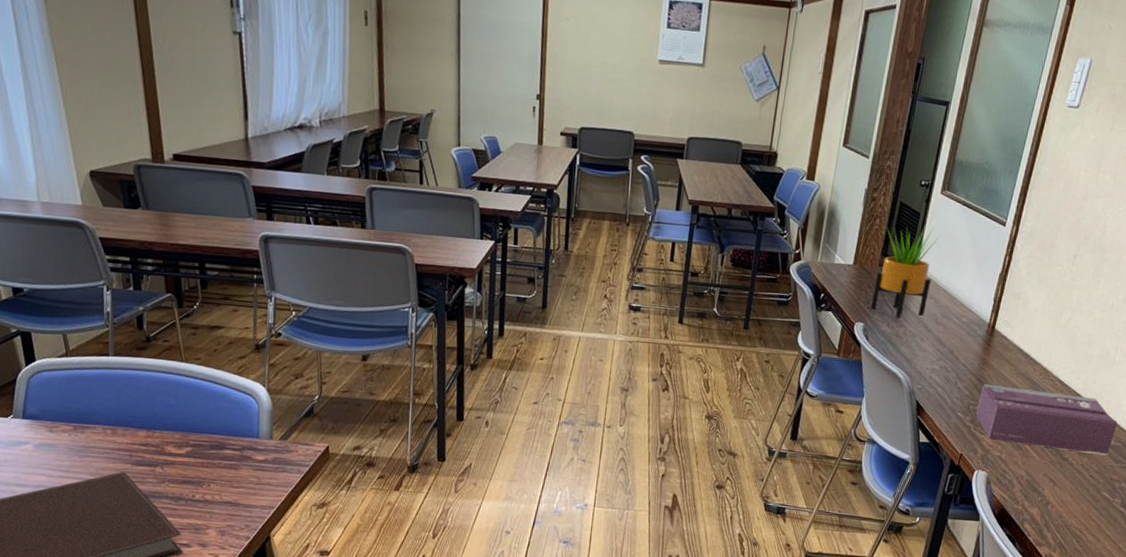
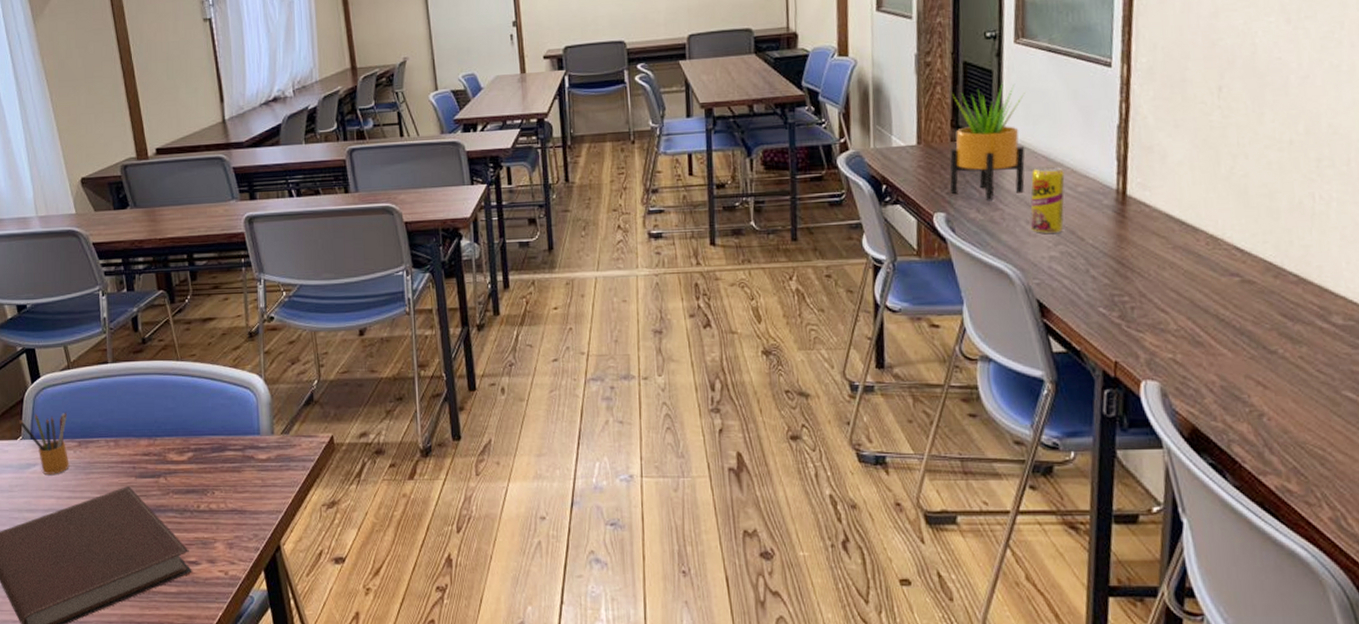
pencil box: none [9,395,63,454] -> present [18,412,69,474]
beverage can: none [922,297,956,352] -> present [1030,166,1065,235]
tissue box: present [975,384,1117,456] -> none [1124,265,1341,341]

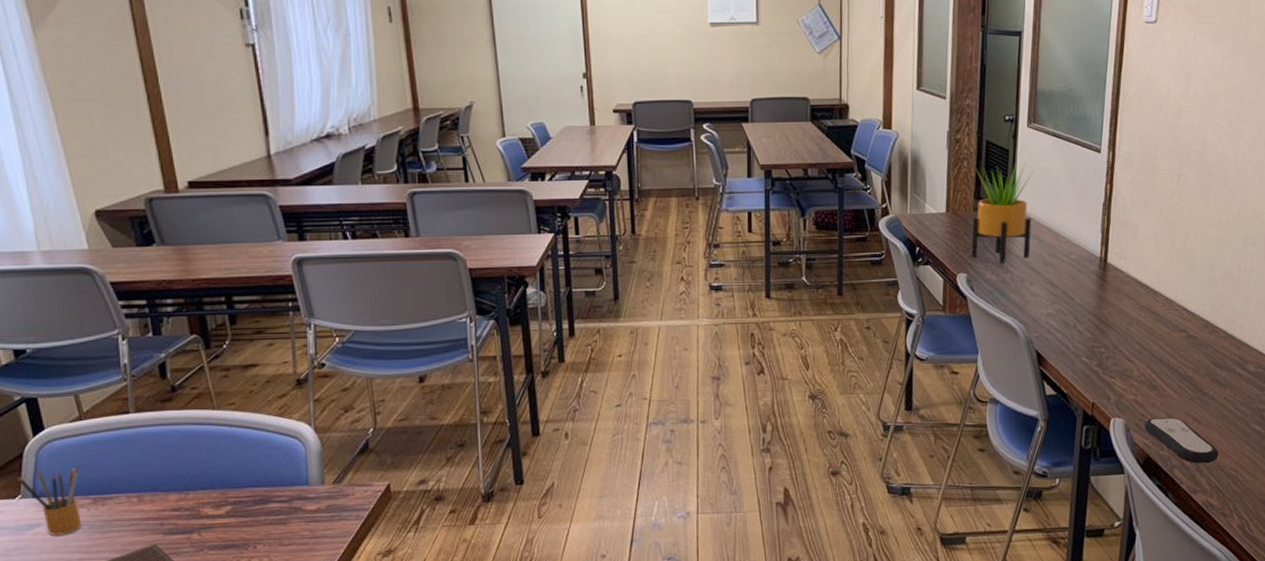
beverage can: present [1030,166,1065,235] -> none [1033,235,1061,295]
remote control: none [1186,381,1296,439] -> present [1144,417,1219,464]

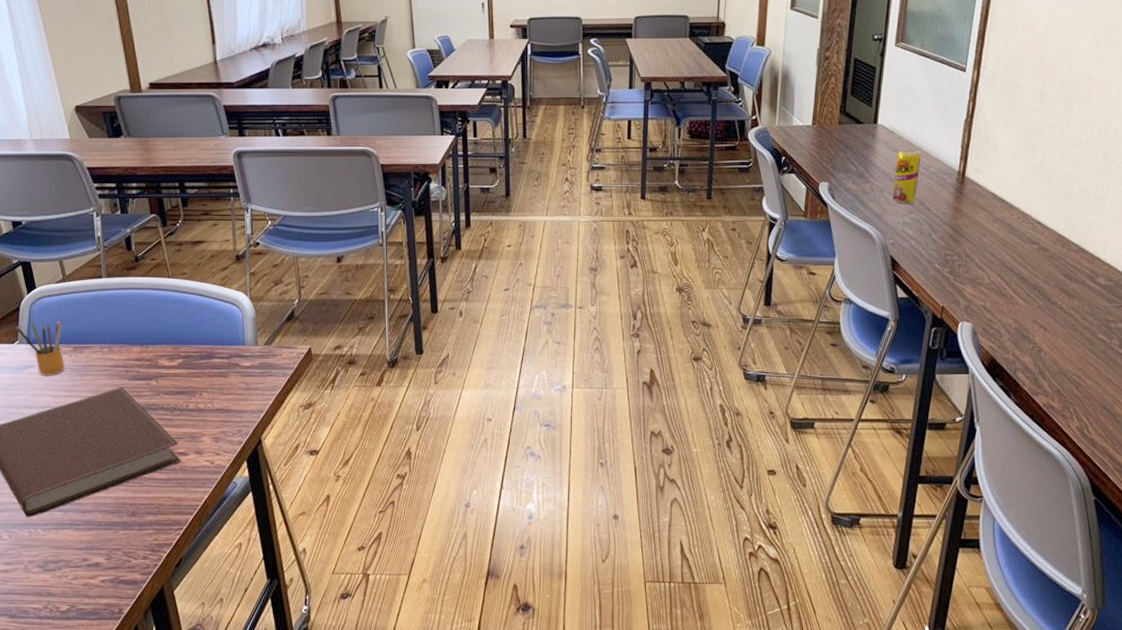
potted plant: present [971,162,1034,264] -> none [833,79,899,174]
beverage can: none [1033,235,1061,295] -> present [891,149,921,204]
remote control: present [1144,417,1219,464] -> none [991,324,1063,369]

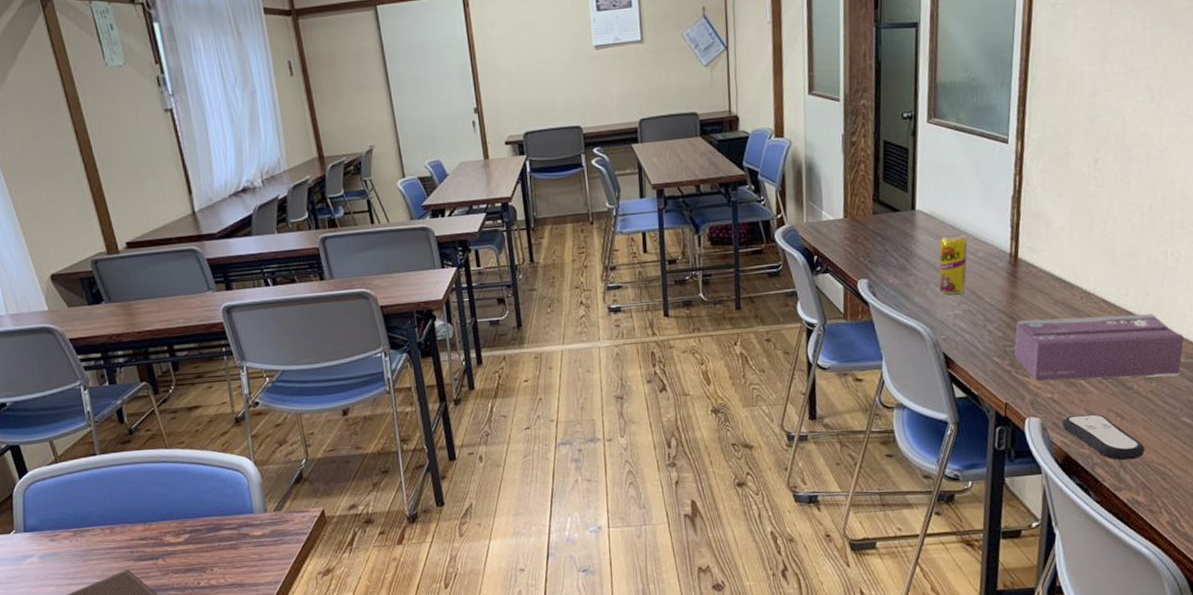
pencil box: present [15,320,65,375] -> none [9,504,67,565]
tissue box: none [954,234,1106,296] -> present [1014,313,1184,381]
remote control: none [991,324,1063,369] -> present [1061,414,1145,461]

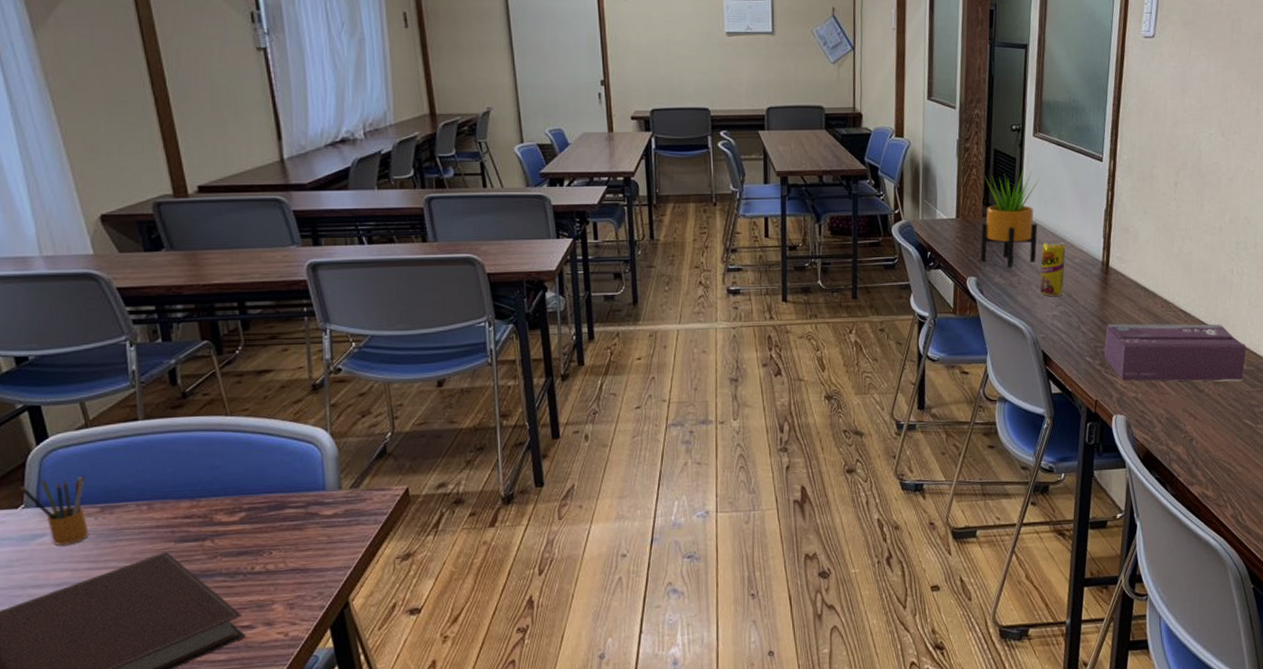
pencil box: none [9,504,67,565] -> present [19,475,89,545]
potted plant: none [871,160,936,267] -> present [980,170,1040,268]
remote control: present [1061,414,1145,461] -> none [1144,414,1214,458]

